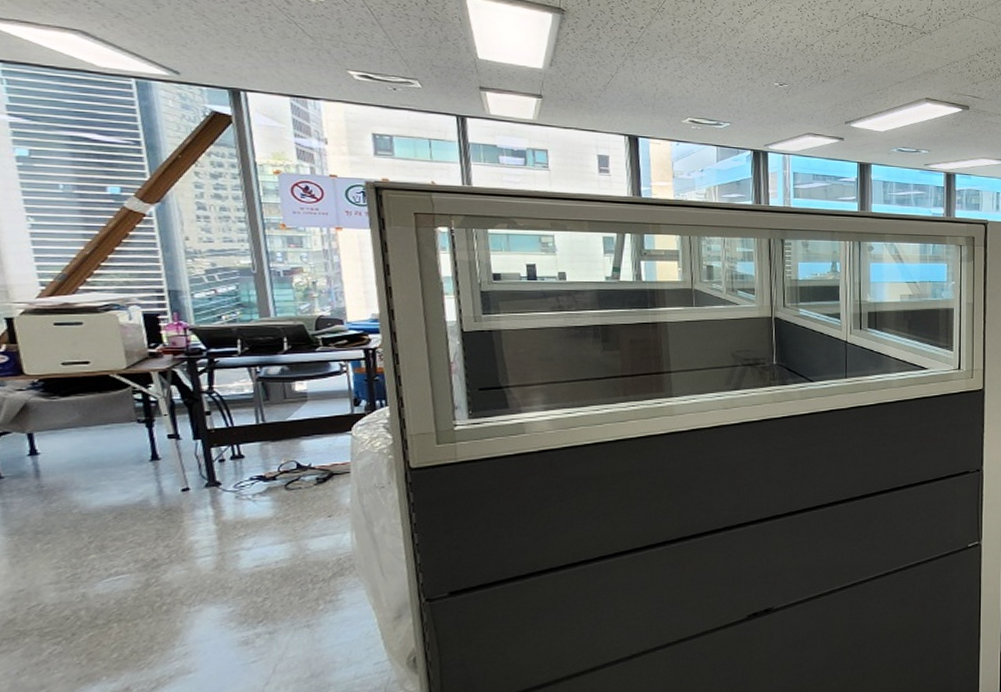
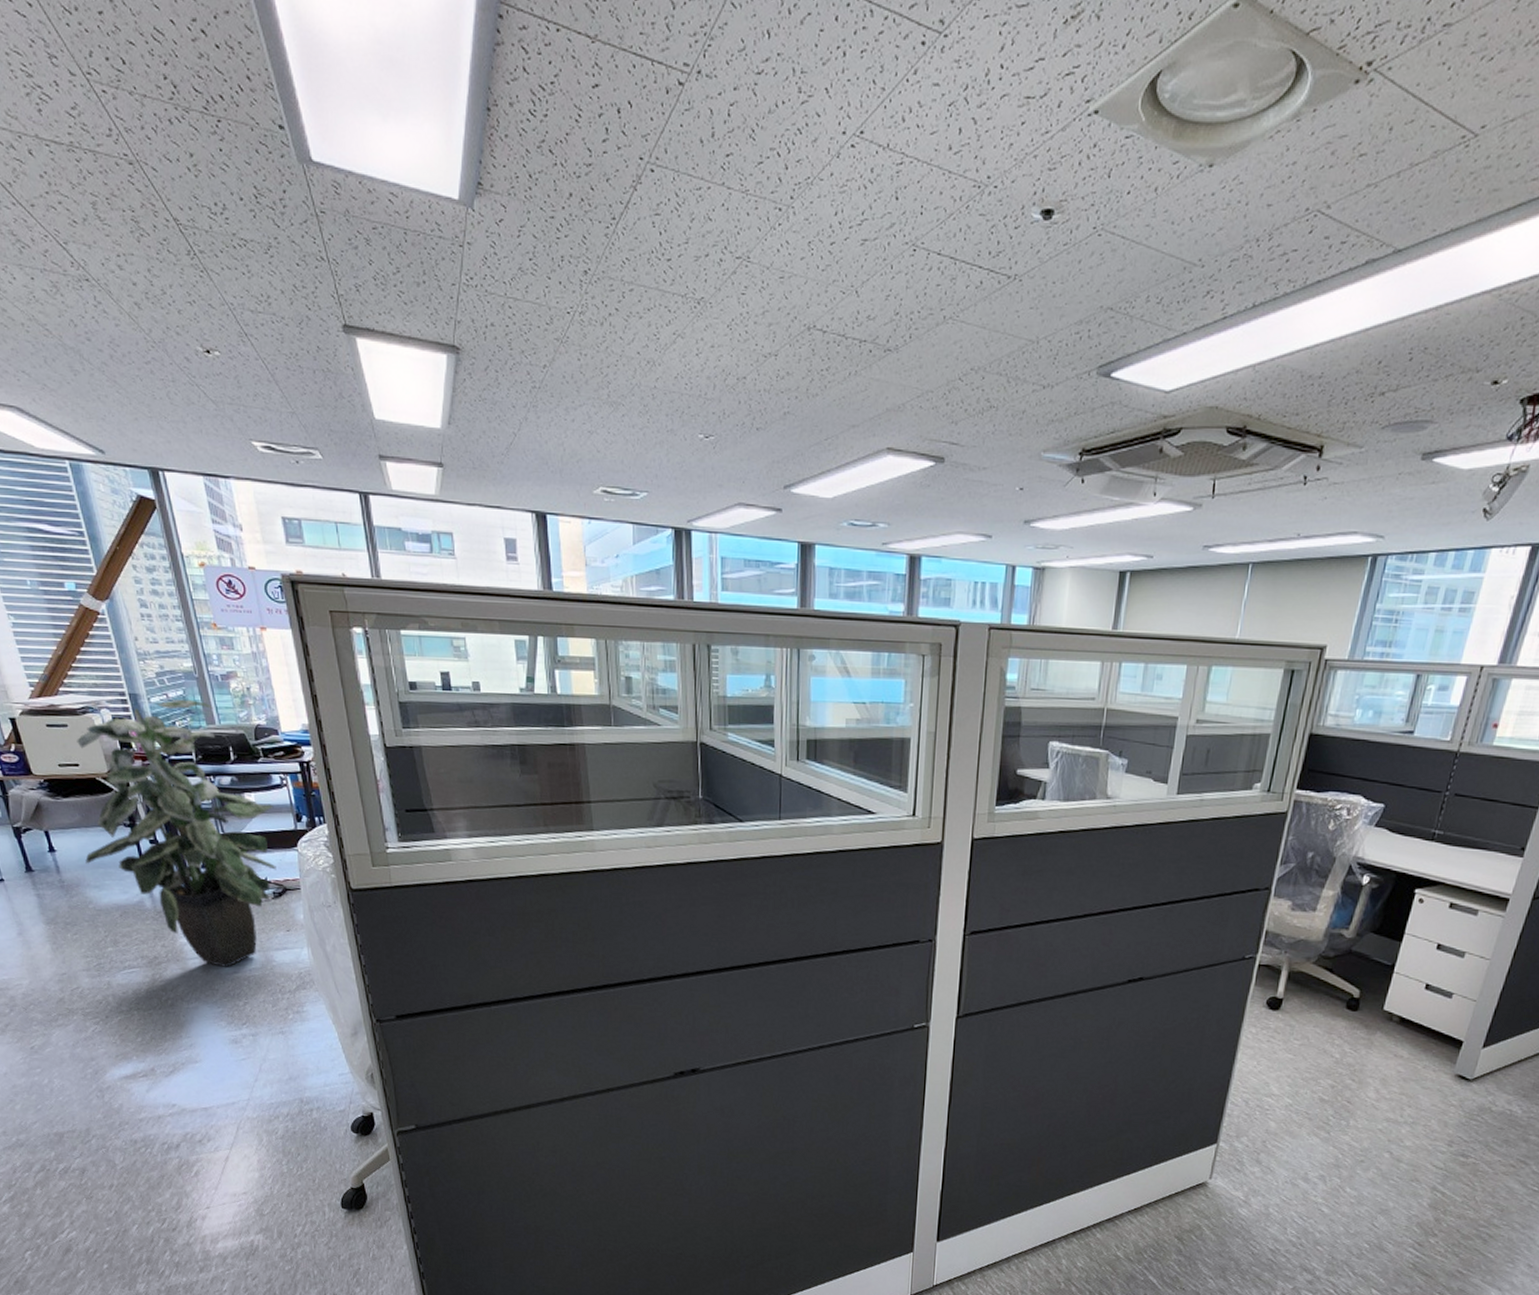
indoor plant: none [77,294,329,562] -> present [77,699,276,967]

